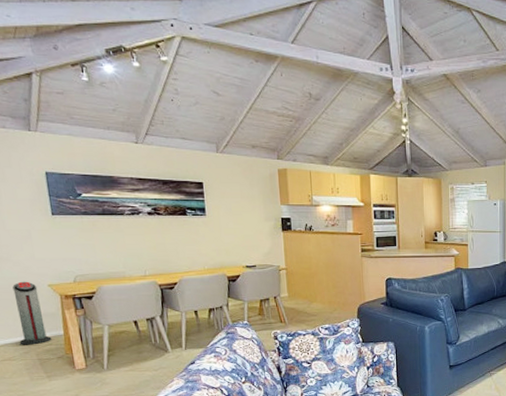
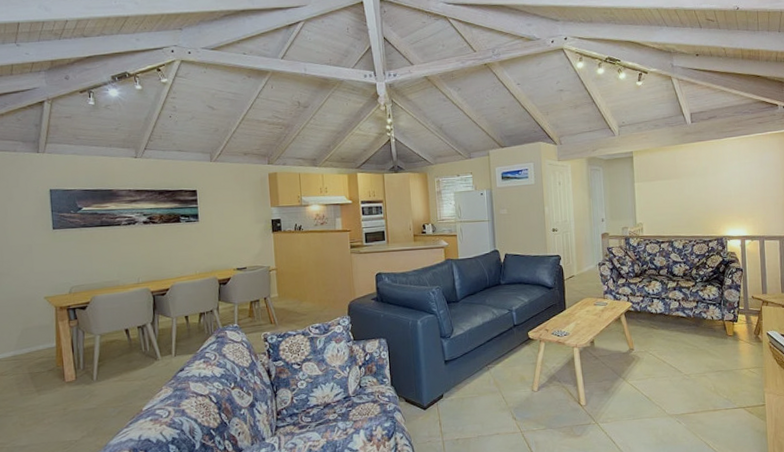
air purifier: present [12,281,52,345] -> none [10,295,44,359]

